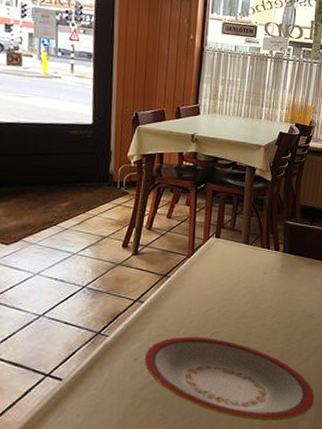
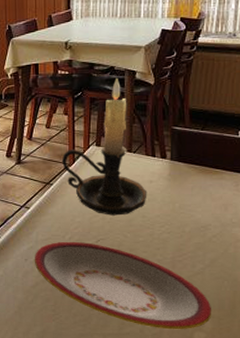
candle holder: none [180,172,261,308] -> present [61,77,147,216]

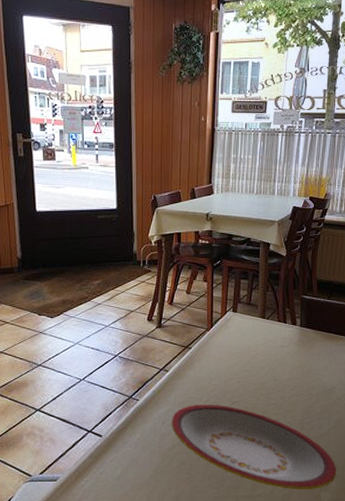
candle holder: present [61,77,147,216] -> none [200,248,279,379]

